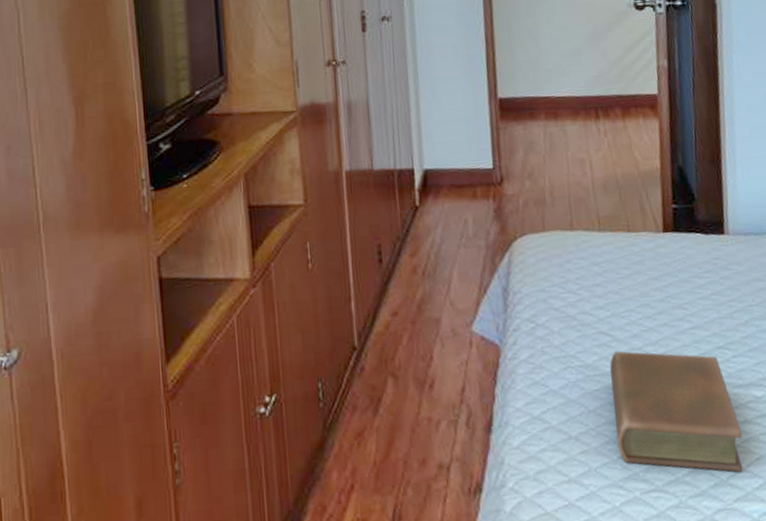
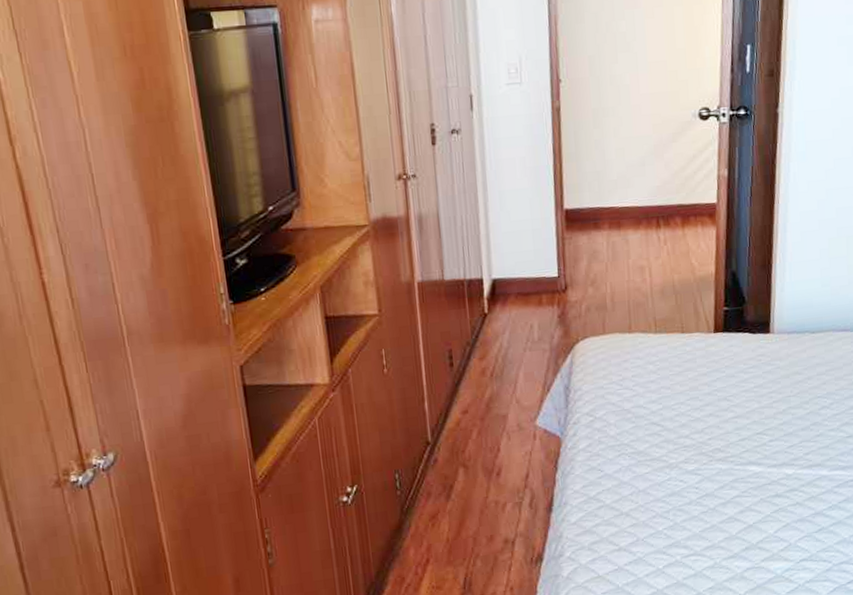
book: present [610,350,743,473] -> none [659,438,773,538]

